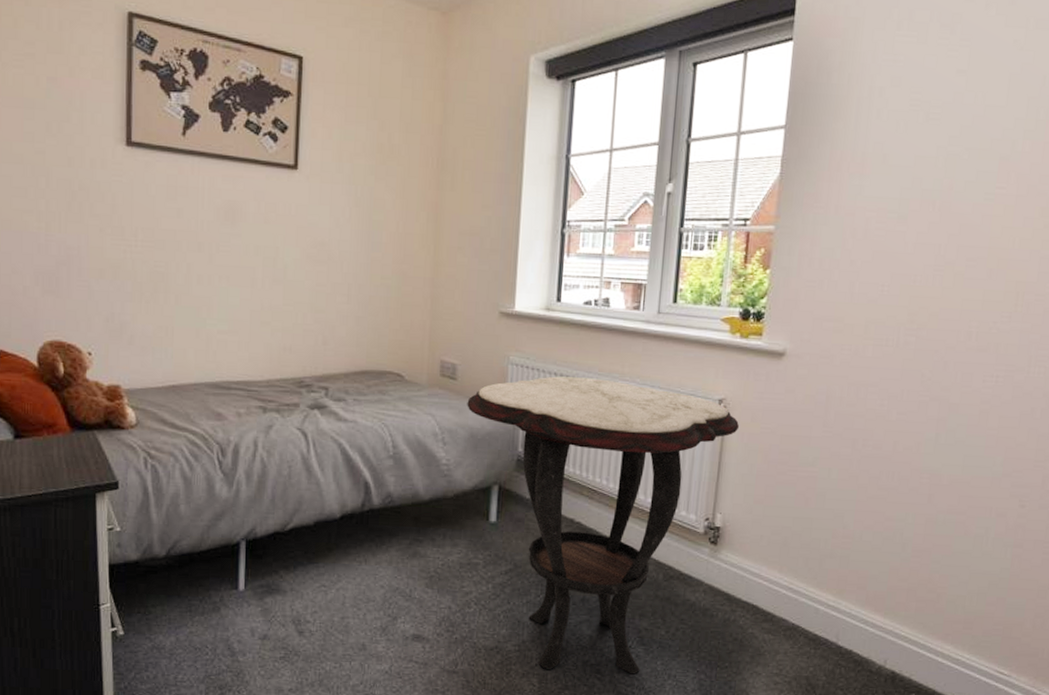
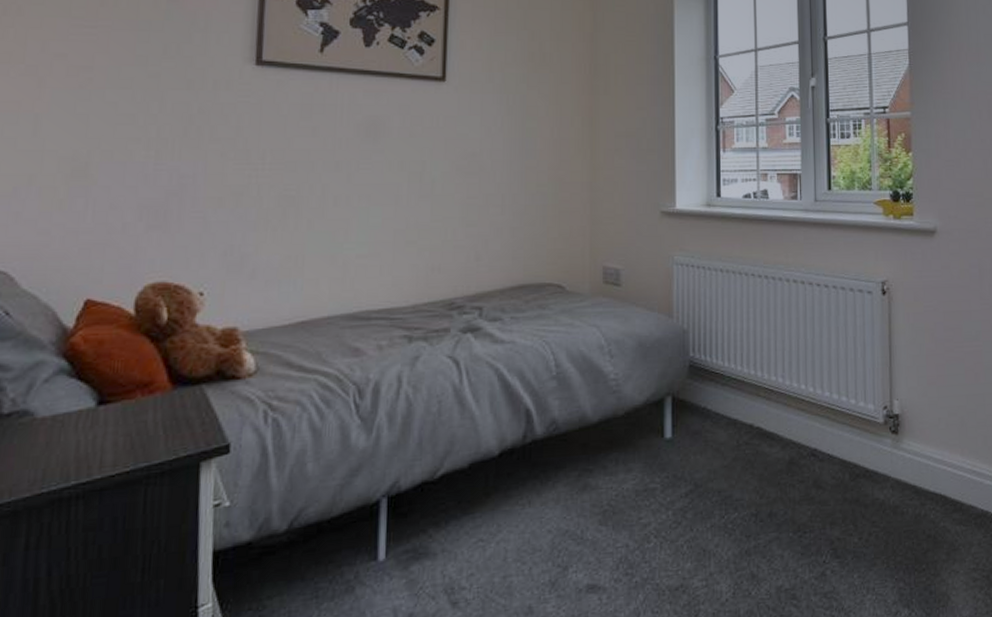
side table: present [467,376,739,675] -> none [633,271,903,605]

